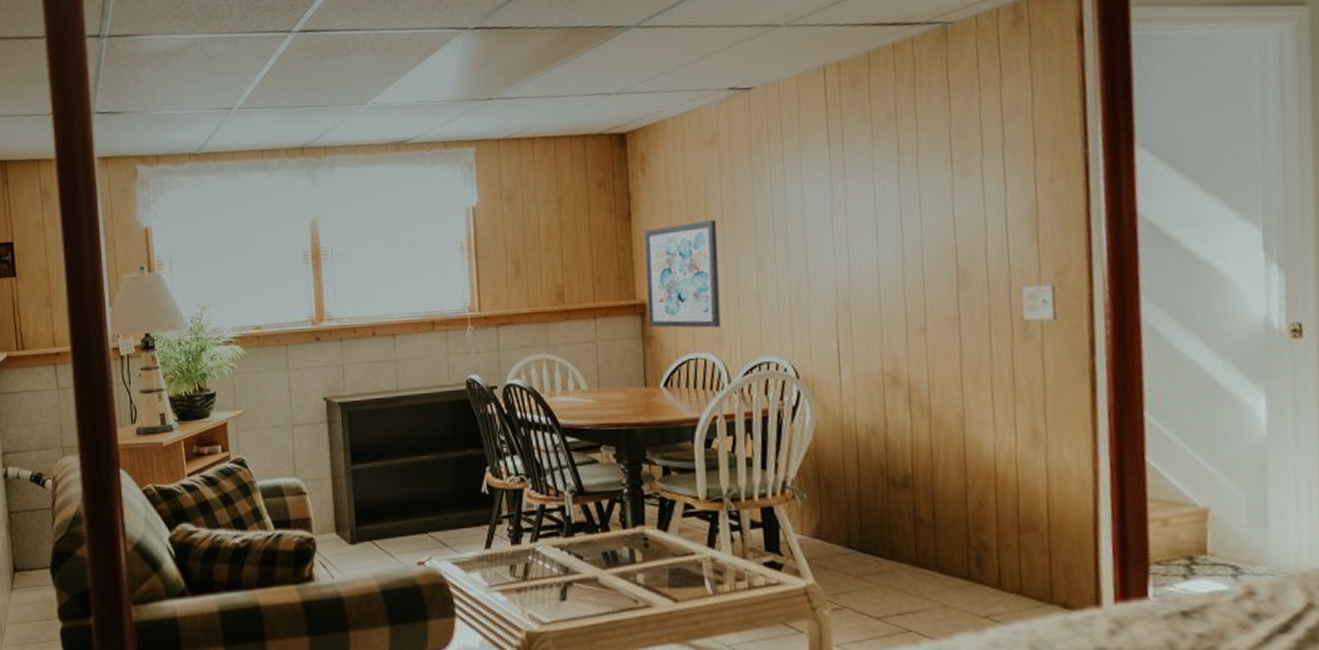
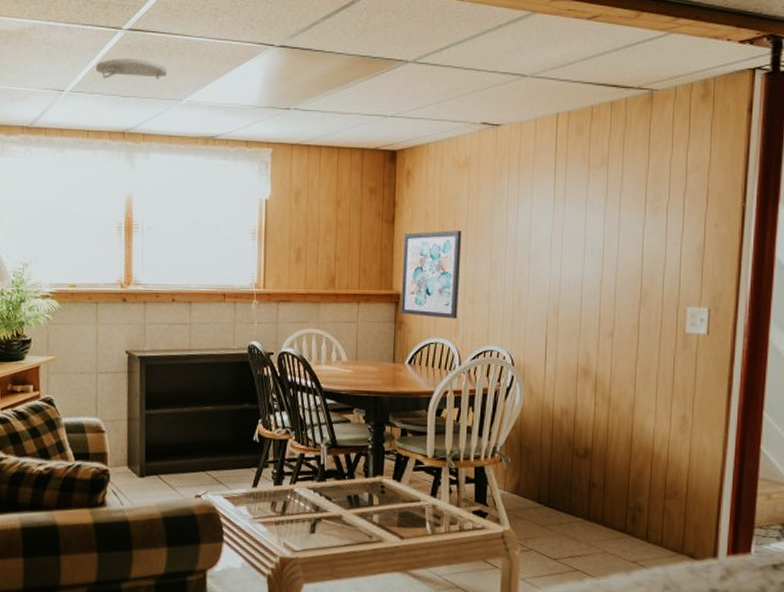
smoke detector: none [265,63,347,90] -> present [95,58,168,80]

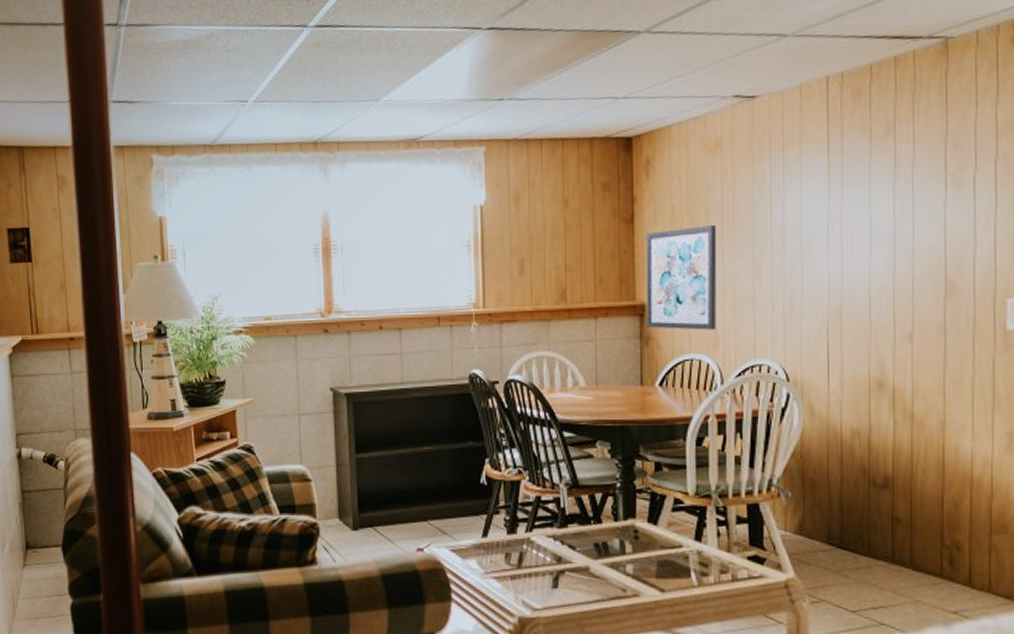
smoke detector: present [95,58,168,80] -> none [280,58,362,84]

